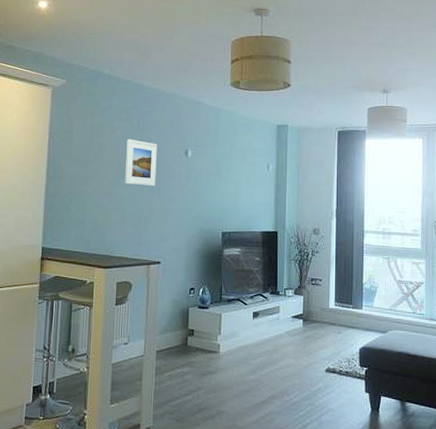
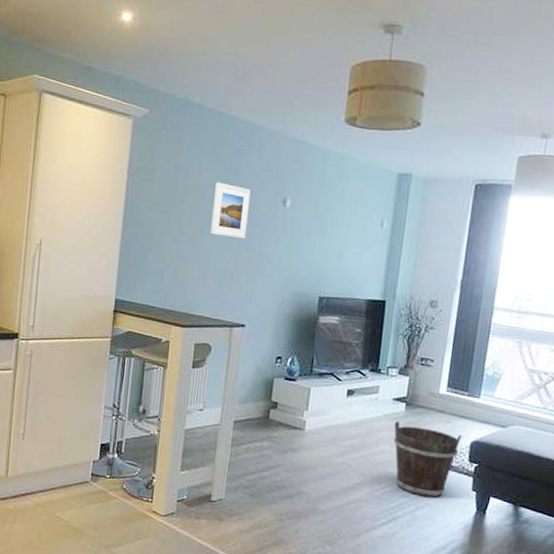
bucket: none [295,335,352,403] -> present [393,420,462,498]

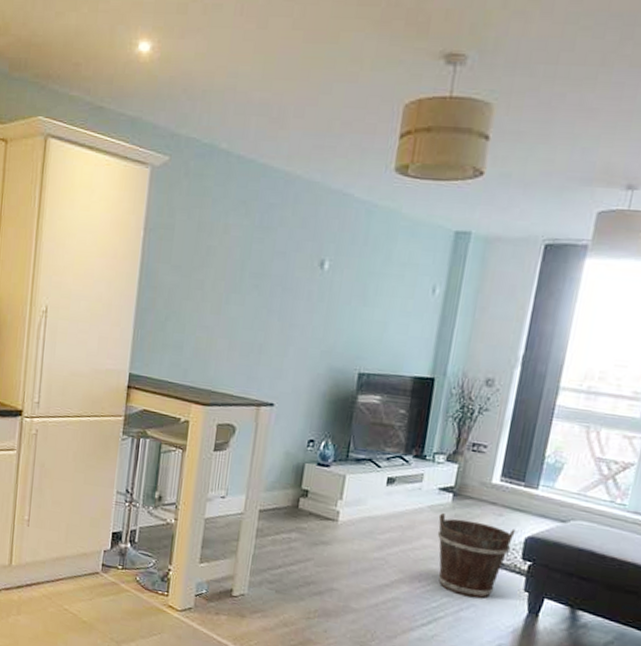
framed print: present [210,182,251,239] -> none [237,241,284,307]

